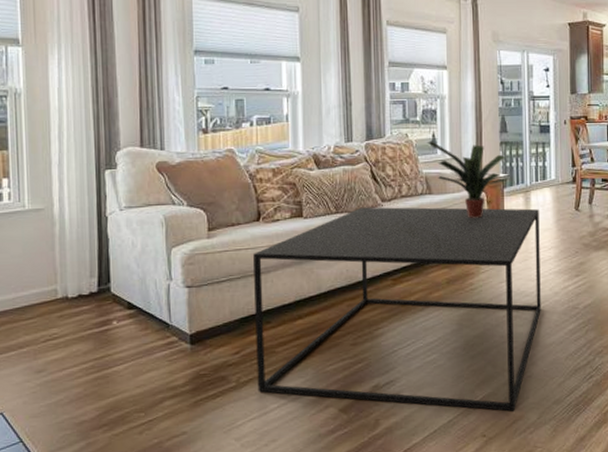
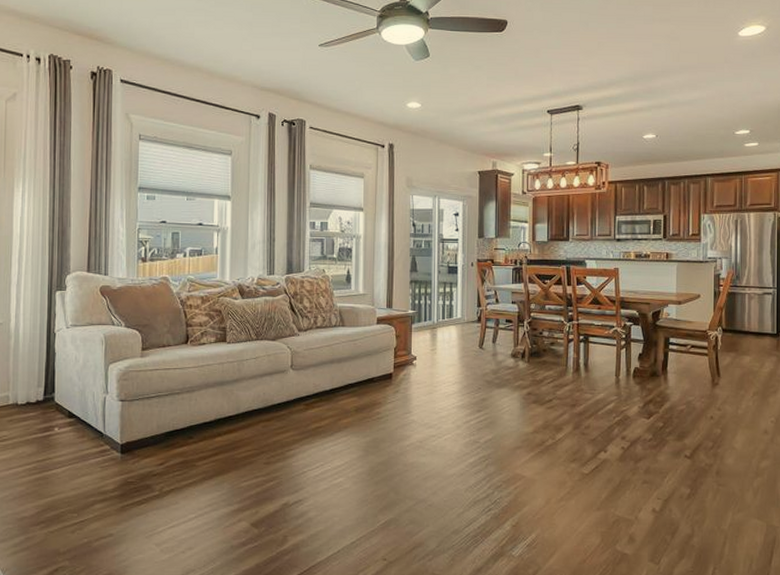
coffee table: present [253,207,541,412] -> none [178,335,445,538]
potted plant: present [427,141,509,218] -> none [342,277,417,351]

